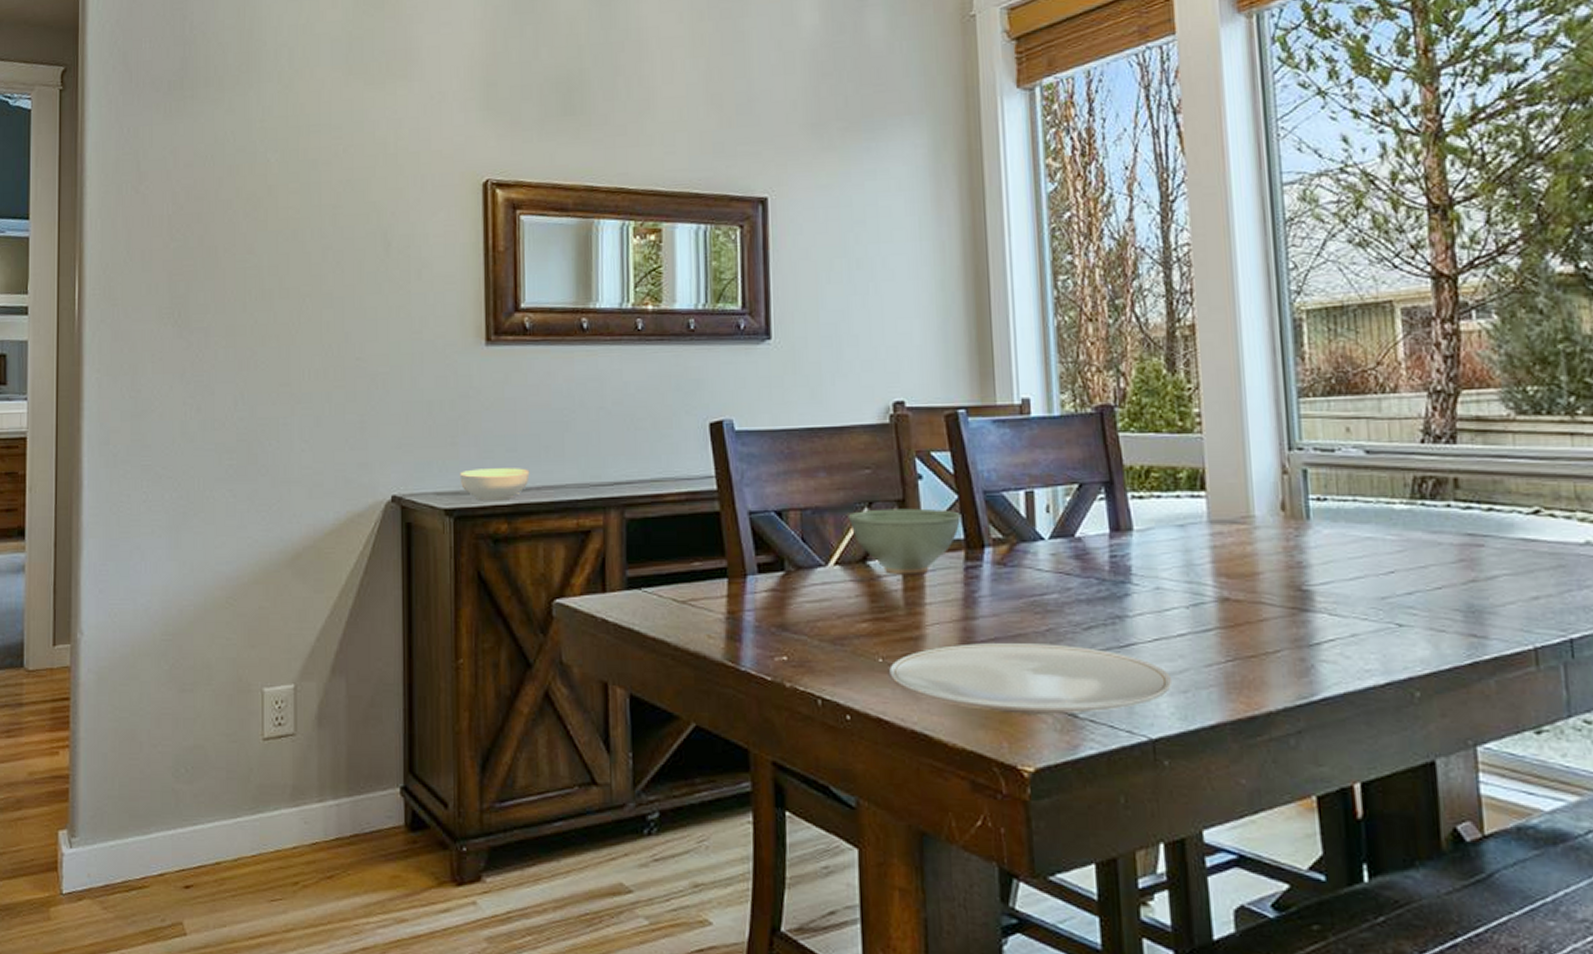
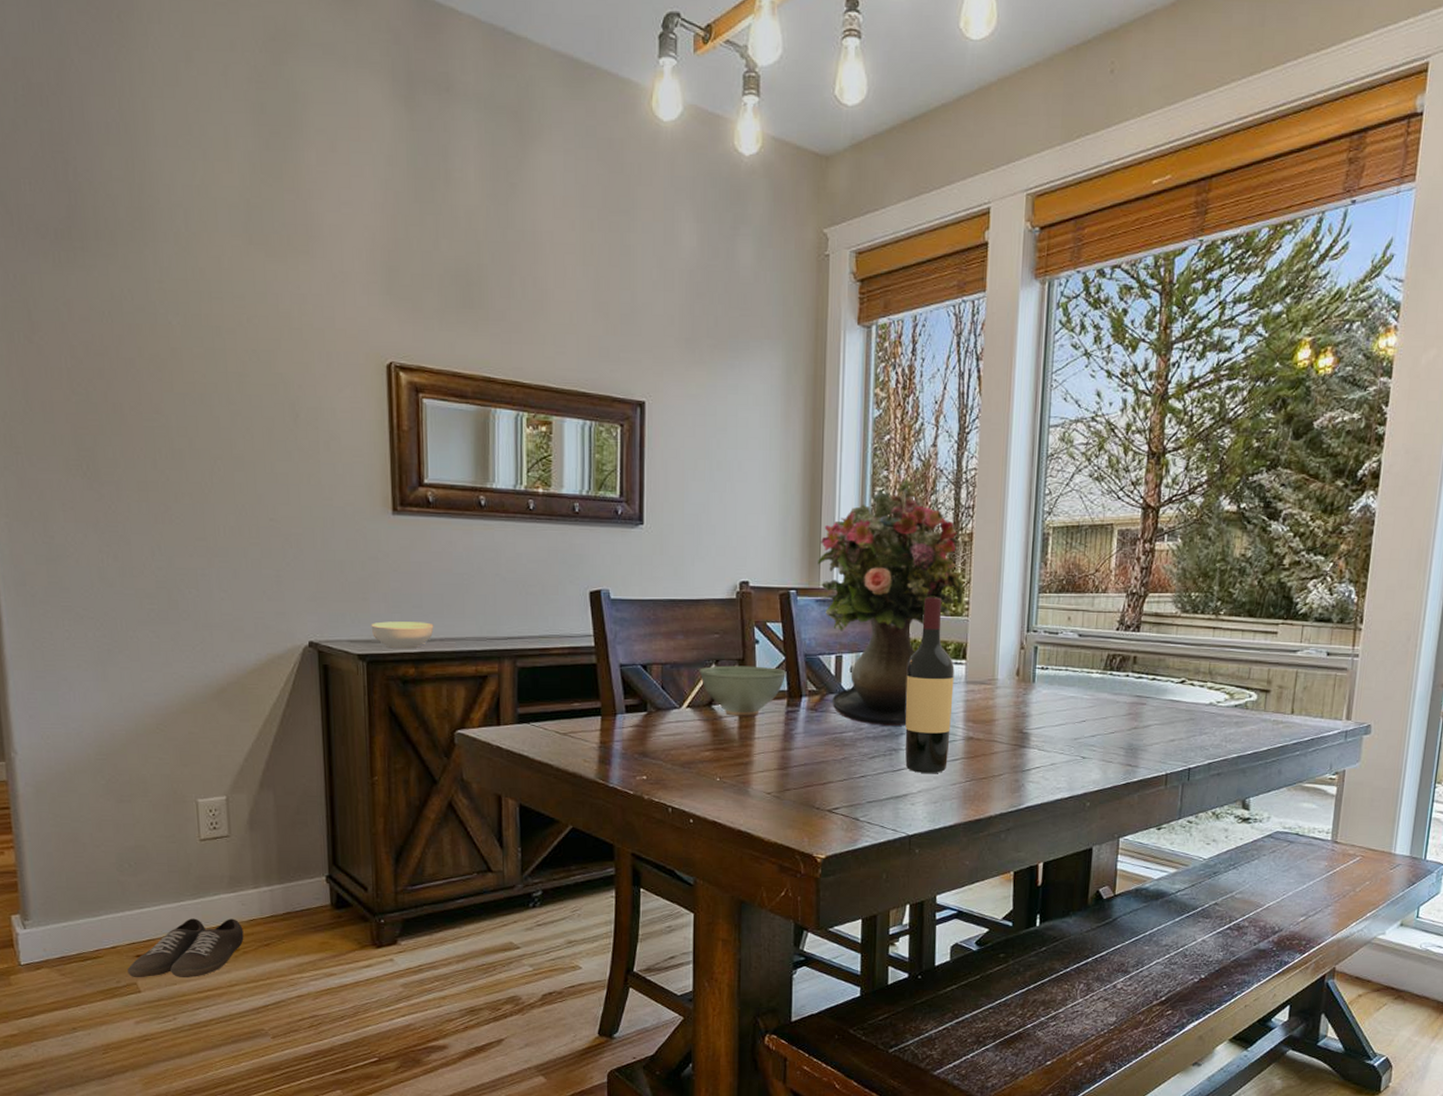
shoe: none [174,839,304,918] -> present [127,918,244,978]
plate: present [889,643,1173,714] -> none [724,768,928,818]
bouquet: none [991,261,1192,585] -> present [818,478,965,727]
wine bottle: none [1123,409,1197,649] -> present [905,597,955,773]

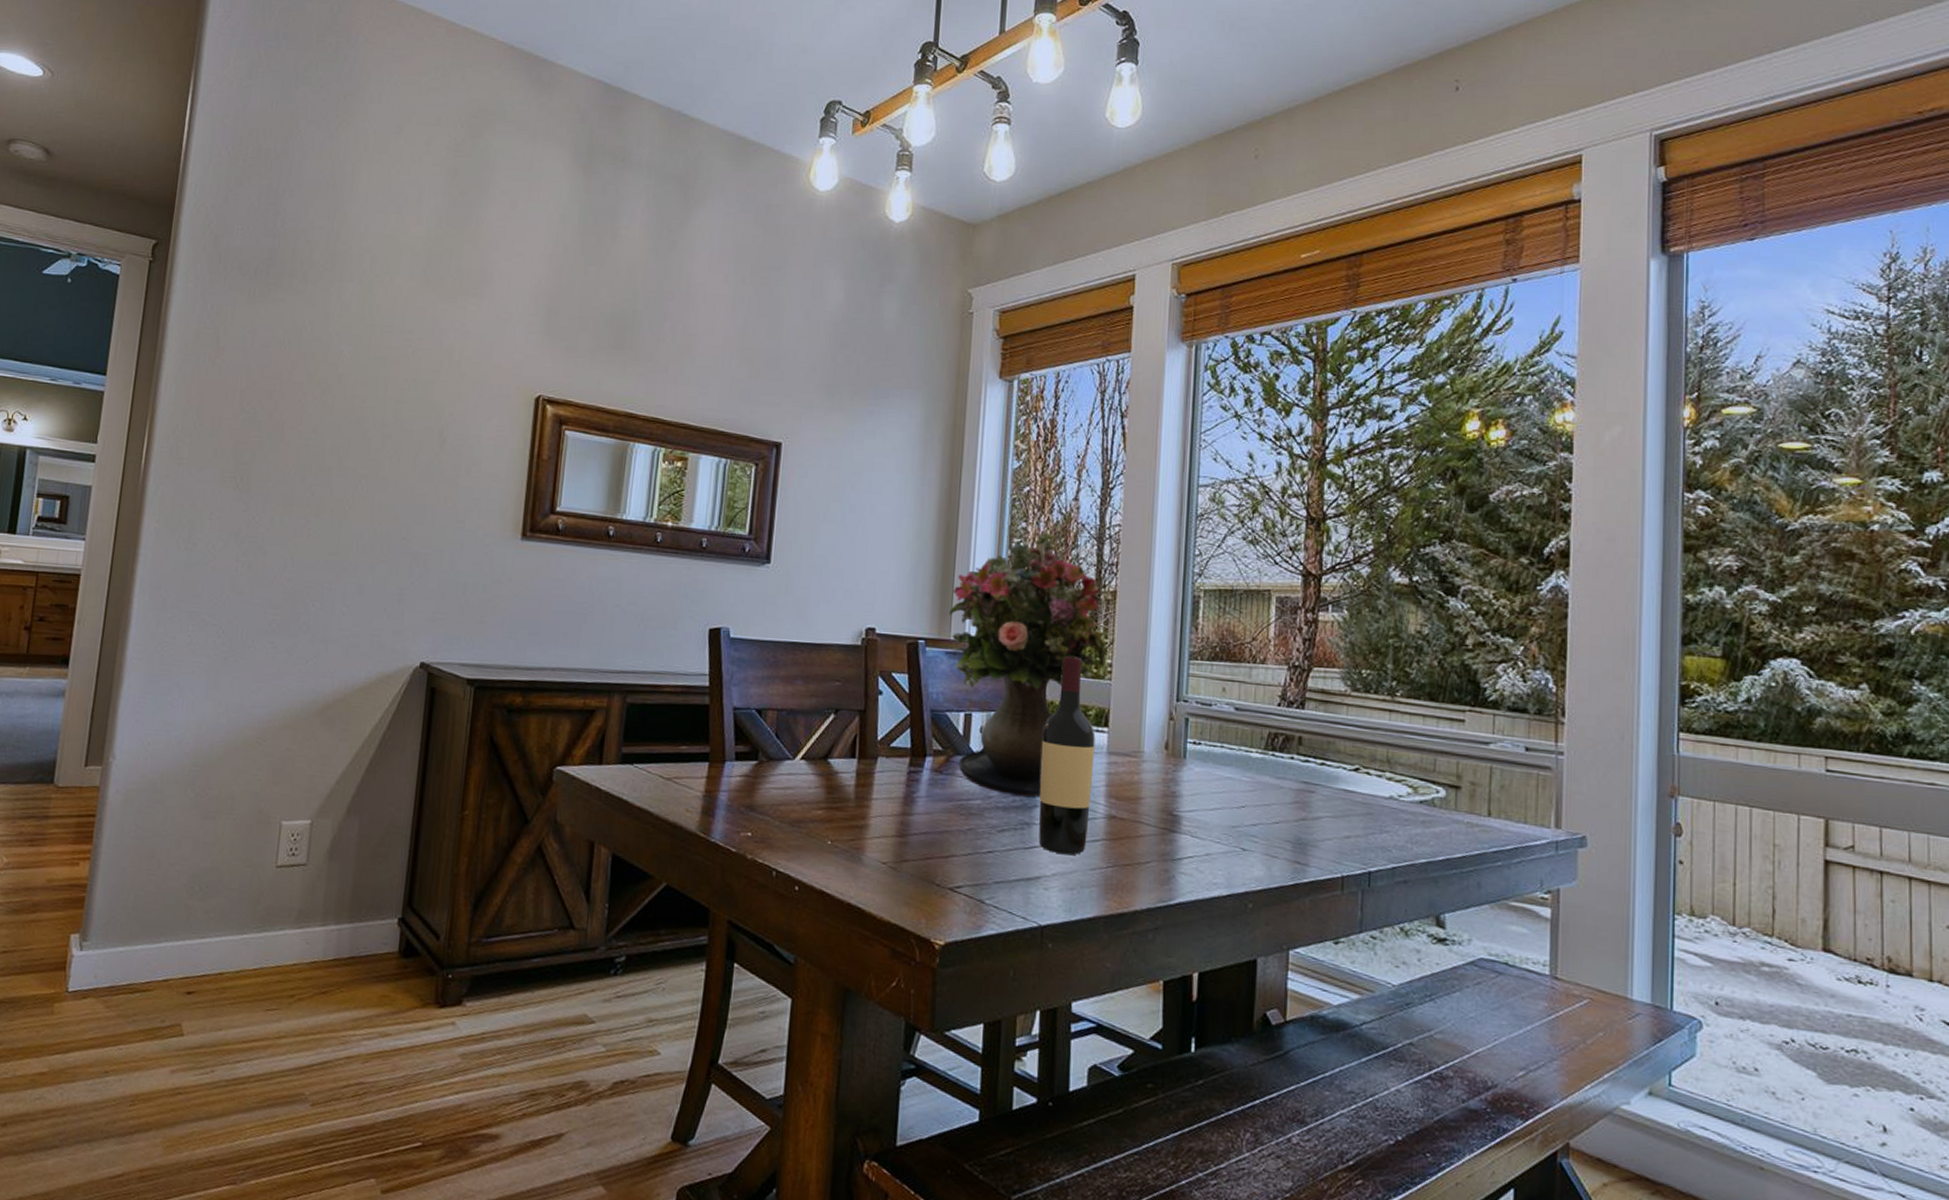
shoe: present [127,918,244,978] -> none [174,954,303,1024]
bowl: present [371,621,434,649] -> none [484,646,547,677]
bowl: present [699,665,787,716] -> none [816,716,911,774]

